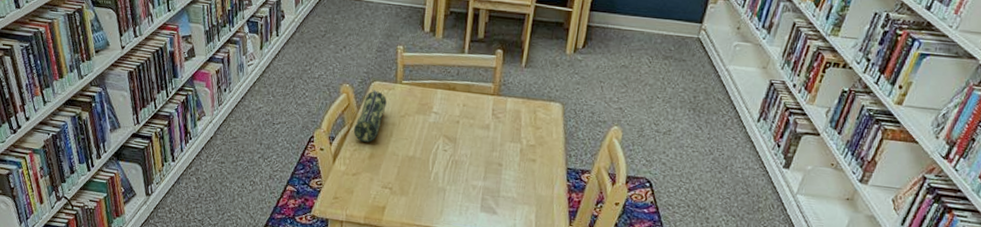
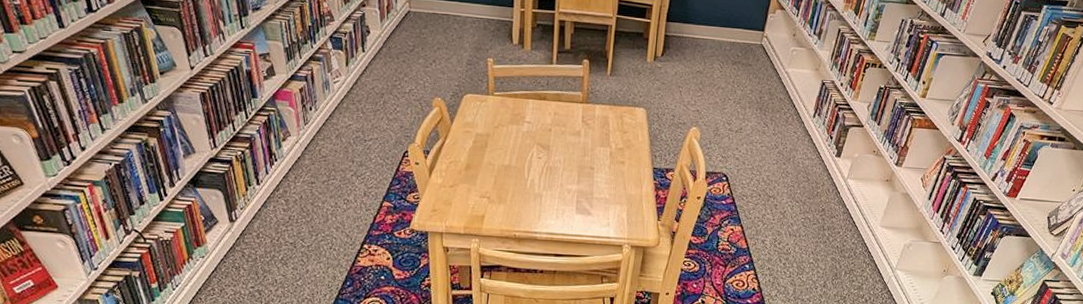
pencil case: present [353,89,387,142] -> none [448,102,480,154]

